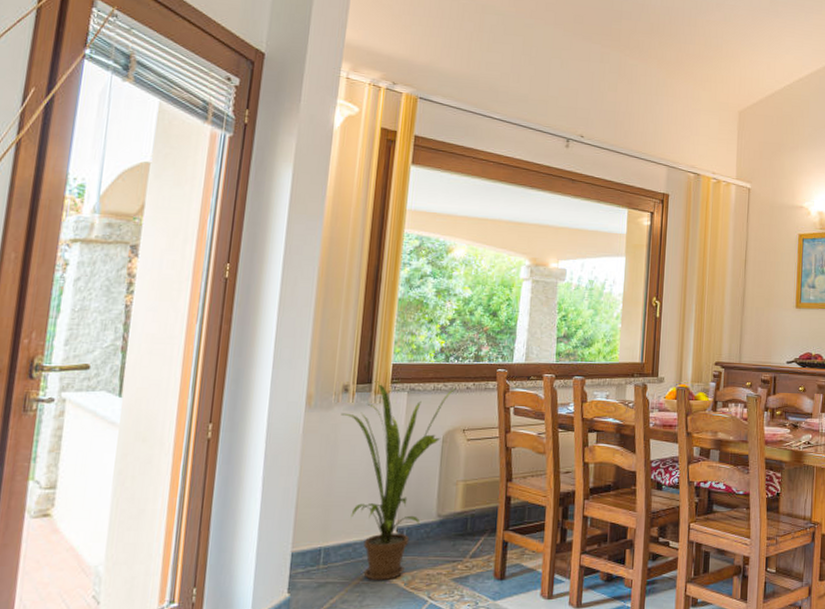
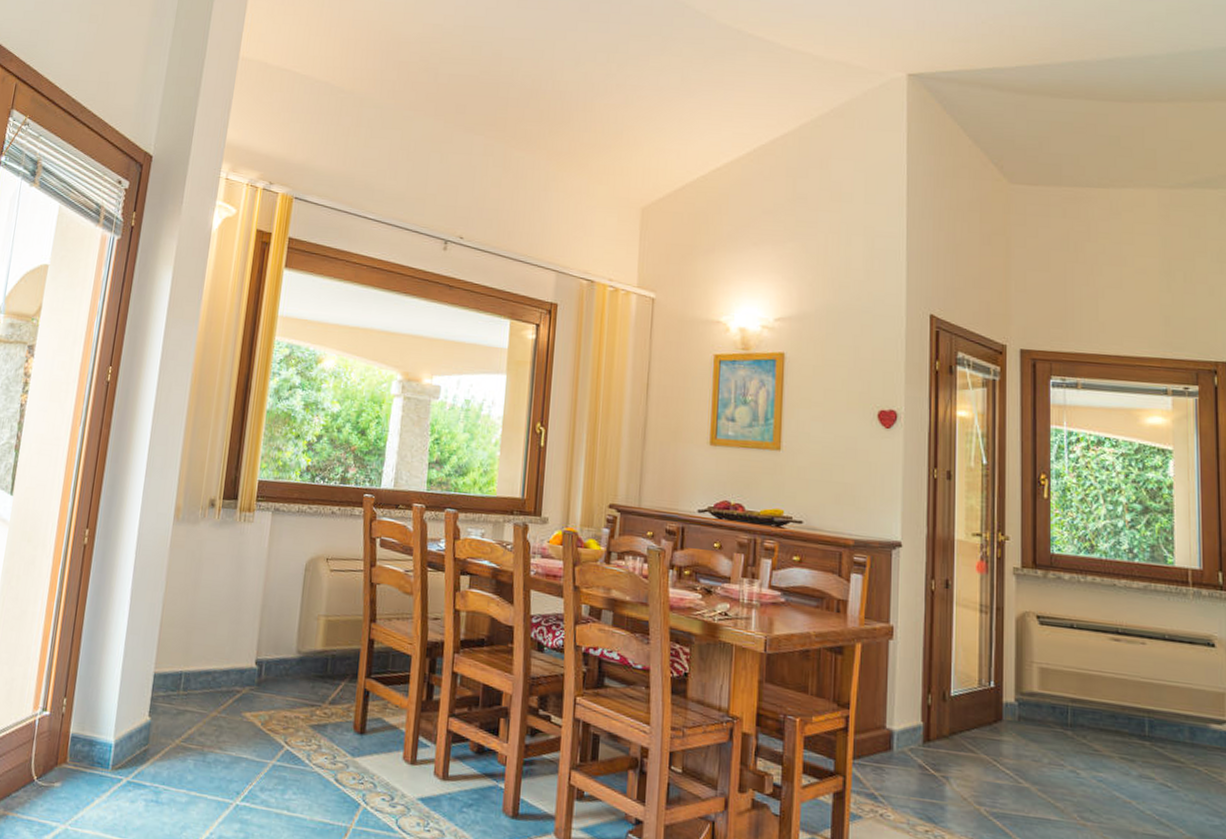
house plant: present [341,381,456,581] -> none [206,497,321,717]

